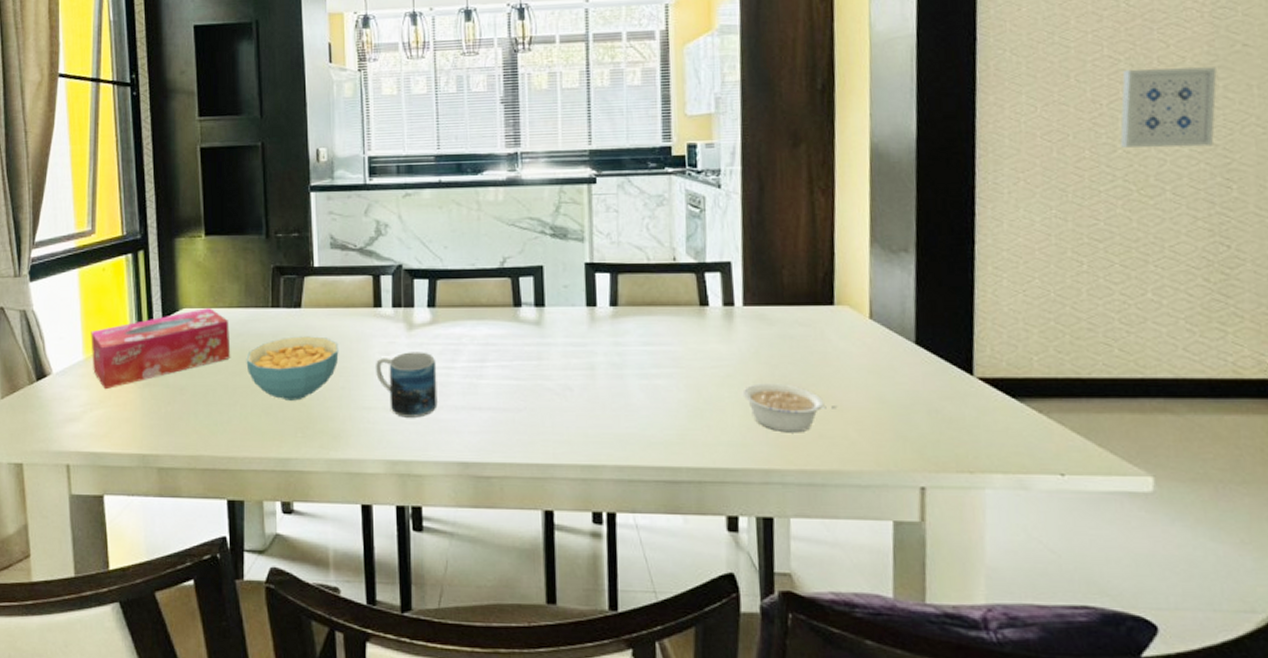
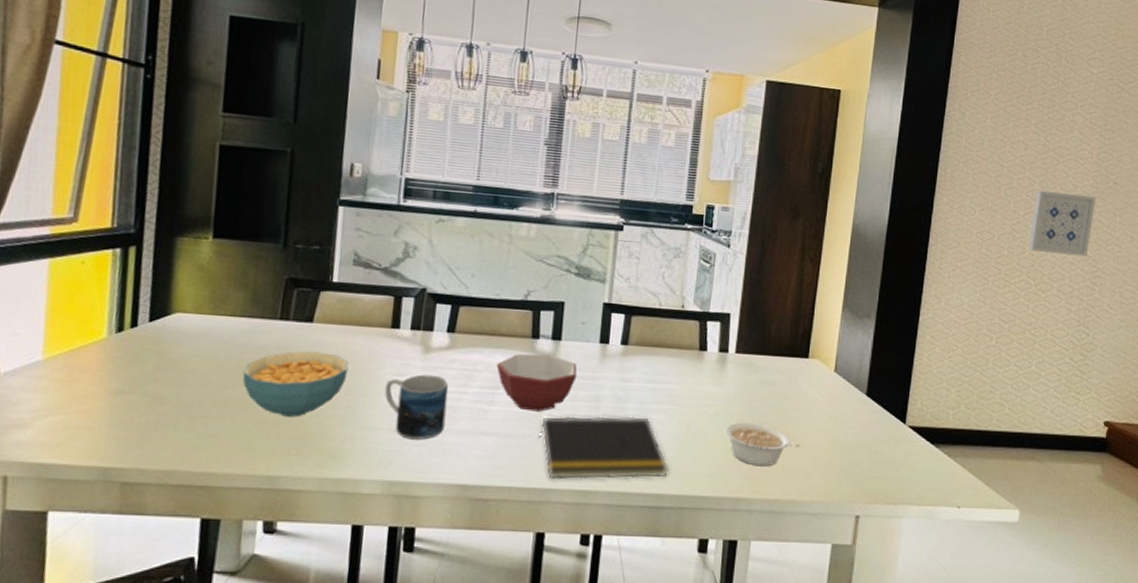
tissue box: present [91,308,231,390] -> none [53,314,229,395]
bowl: none [481,322,567,383] -> present [496,353,578,412]
notepad: none [534,383,681,454] -> present [539,415,669,480]

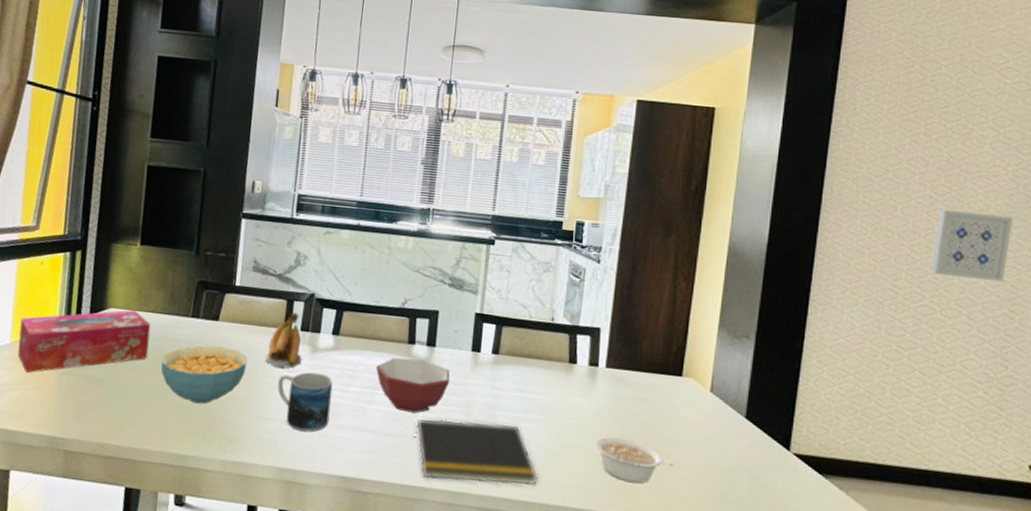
tissue box: none [53,314,229,395] -> present [17,310,151,373]
banana: none [369,310,413,373] -> present [265,313,302,369]

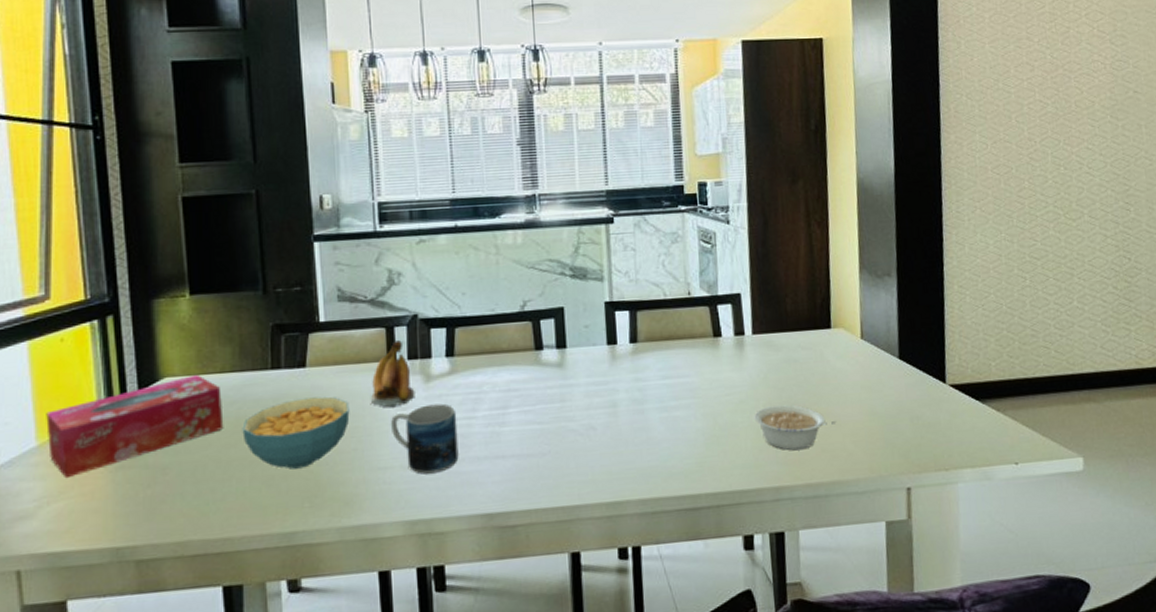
bowl: present [376,357,450,414] -> none [503,364,589,427]
notepad: present [414,417,538,486] -> none [558,416,700,494]
wall art: present [931,209,1013,282] -> none [1050,110,1117,178]

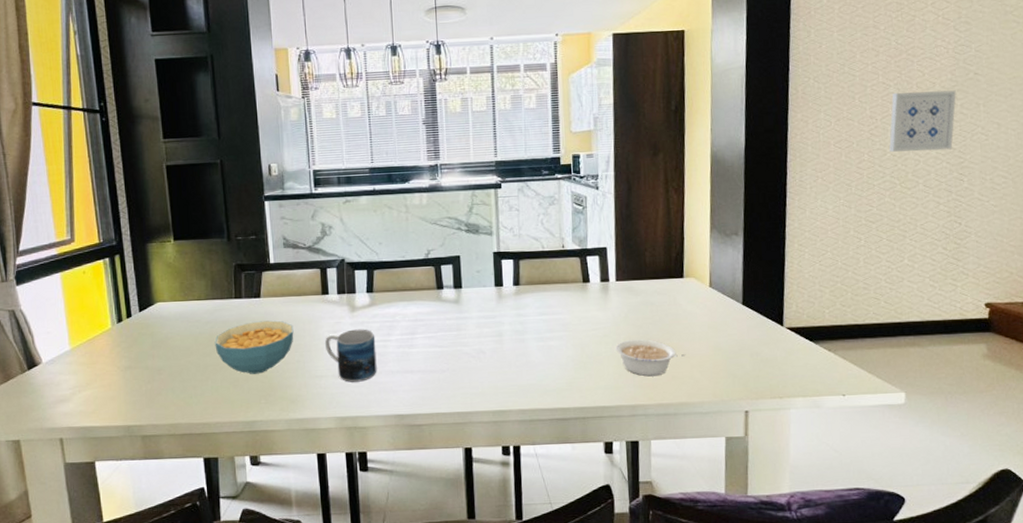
tissue box: present [46,375,224,479] -> none [75,301,202,374]
banana: present [370,340,415,408] -> none [309,279,344,331]
wall art: none [1050,110,1117,178] -> present [889,90,956,152]

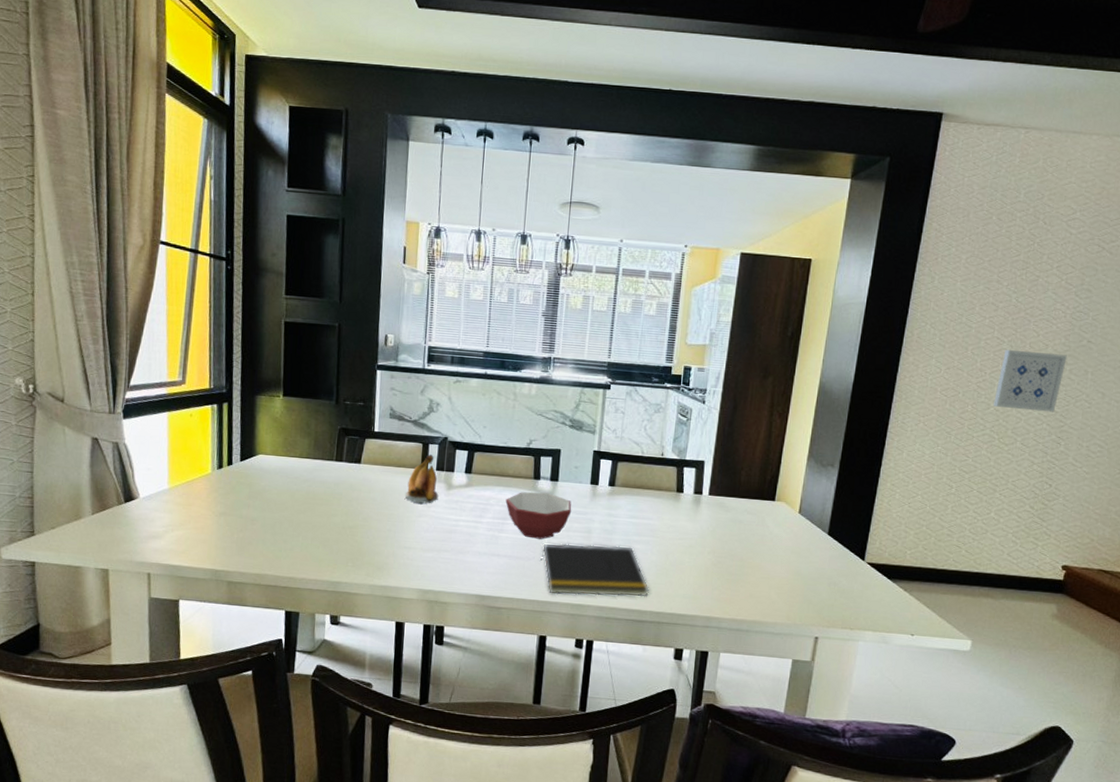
cereal bowl: present [215,320,294,374] -> none [310,486,389,537]
banana: none [309,279,344,331] -> present [404,455,439,505]
mug: present [325,329,377,382] -> none [418,507,468,559]
bowl: none [411,301,480,350] -> present [505,491,572,539]
notepad: none [455,345,569,404] -> present [541,542,649,597]
legume: present [615,339,686,377] -> none [699,553,766,592]

